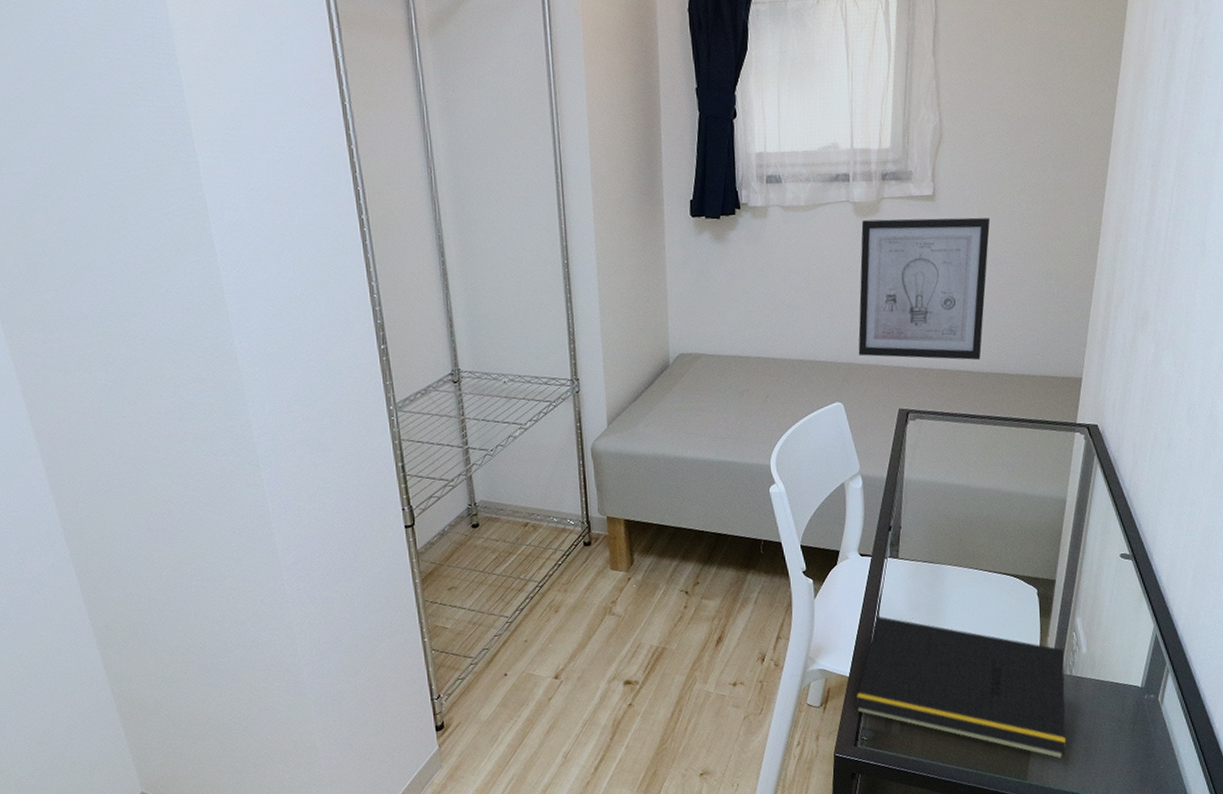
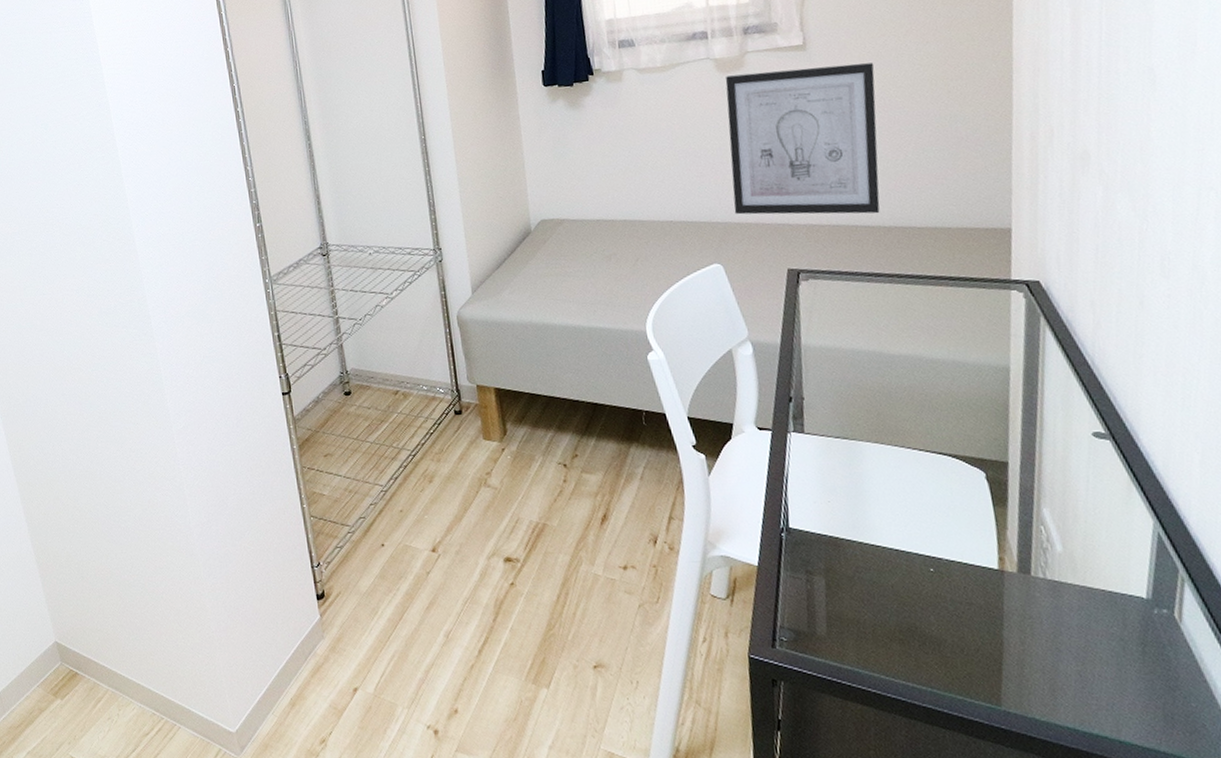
notepad: present [855,616,1067,758] -> none [768,497,1051,682]

